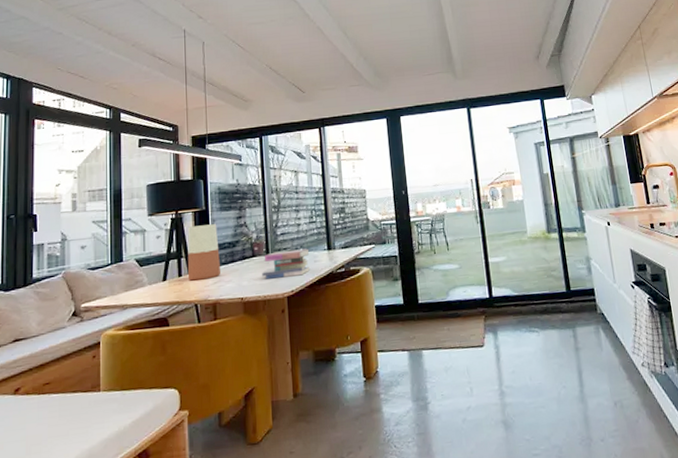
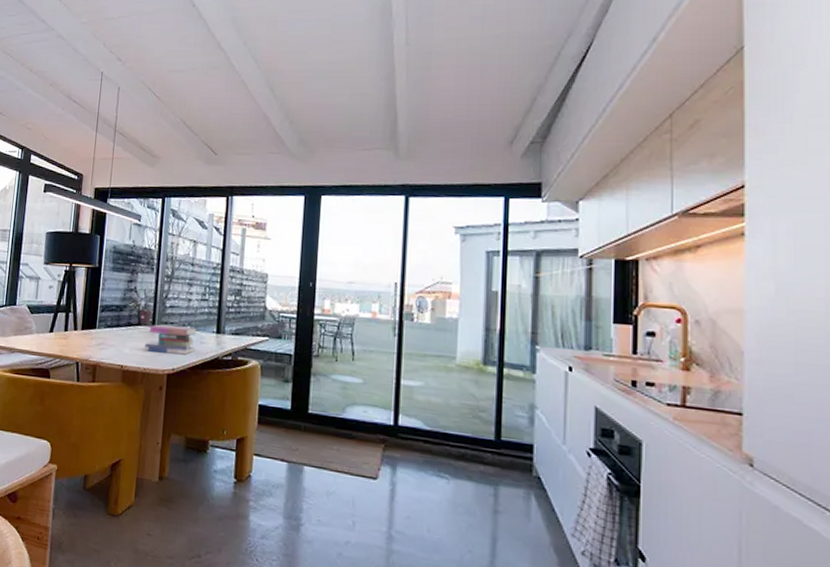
vase: present [187,224,220,281] -> none [72,282,108,340]

